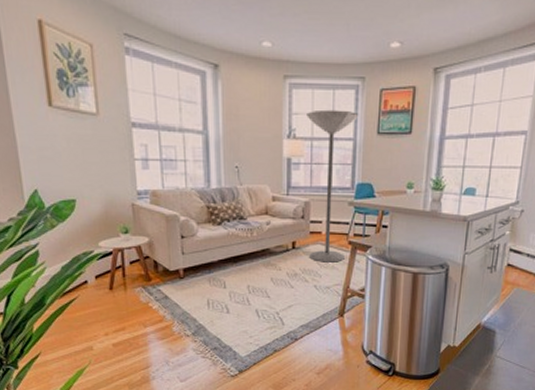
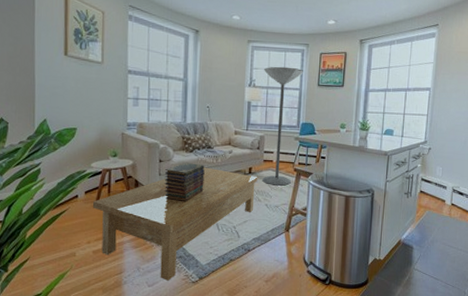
coffee table: none [105,243,304,375] -> present [92,167,258,281]
book stack: none [189,237,238,286] -> present [165,162,205,202]

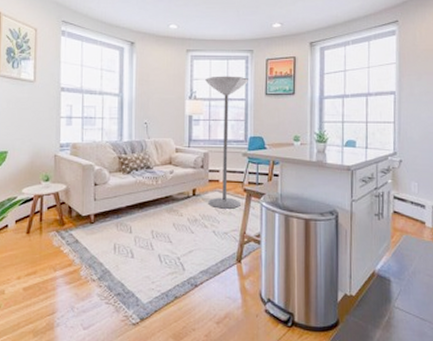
coffee table: present [92,167,258,281] -> none [23,190,203,322]
book stack: present [165,162,205,202] -> none [100,184,144,230]

